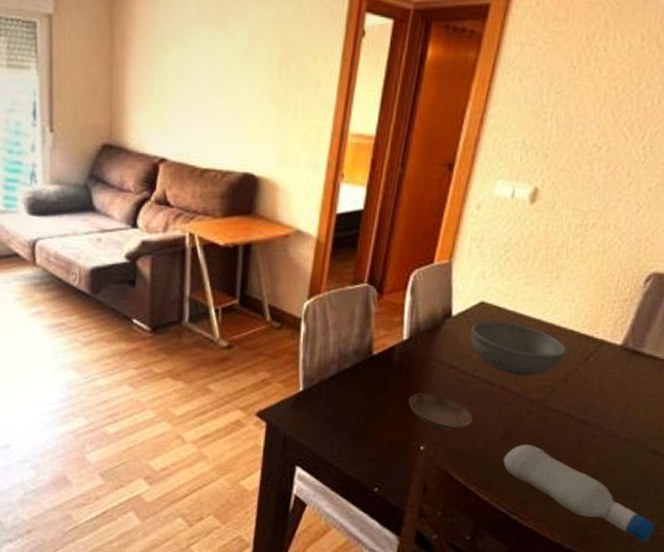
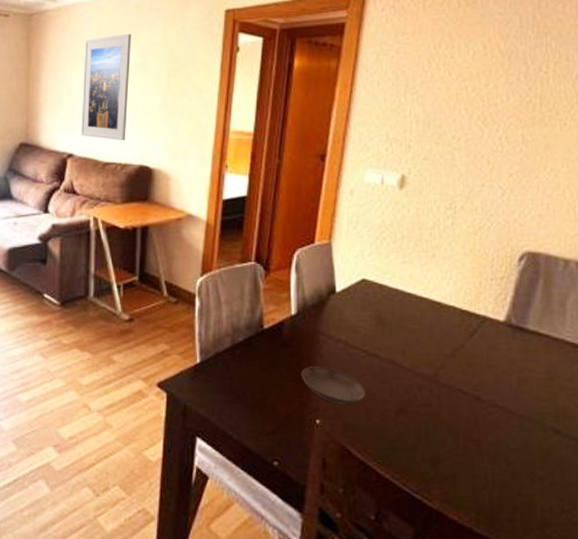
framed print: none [175,9,238,143] -> present [80,33,132,140]
bowl: present [470,320,568,376] -> none [355,296,452,351]
bottle: present [503,445,655,542] -> none [400,420,568,529]

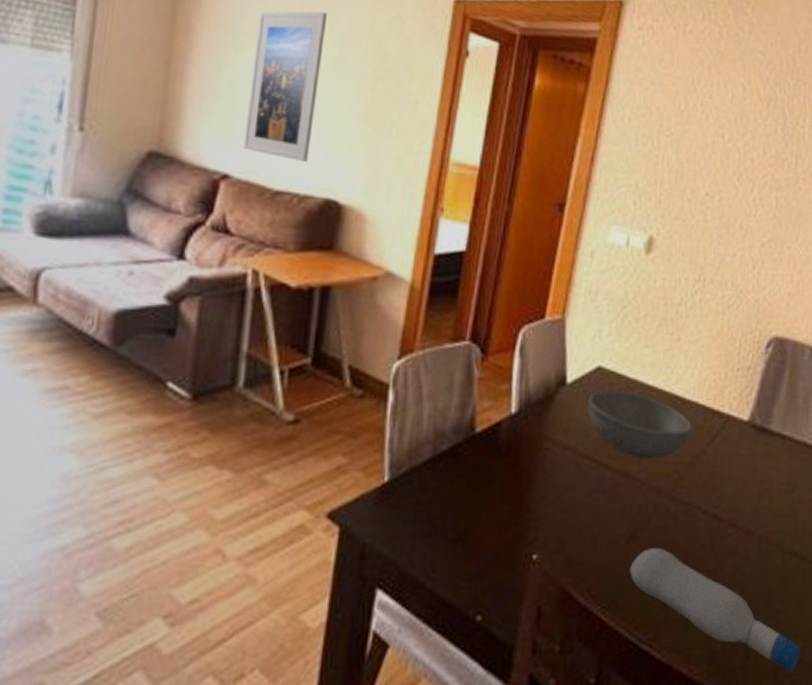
saucer: present [301,366,365,404] -> none [518,483,593,532]
bowl: none [355,296,452,351] -> present [588,389,693,460]
bottle: none [400,420,568,529] -> present [630,548,801,672]

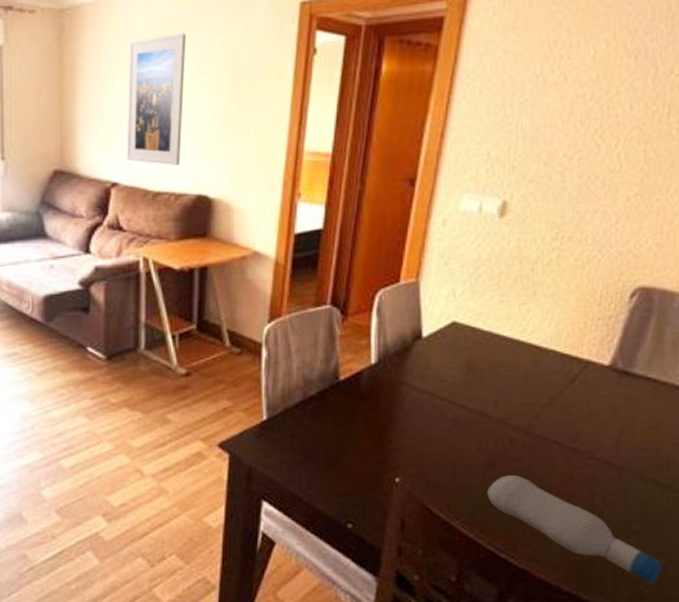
bowl: present [588,389,693,460] -> none [443,341,550,401]

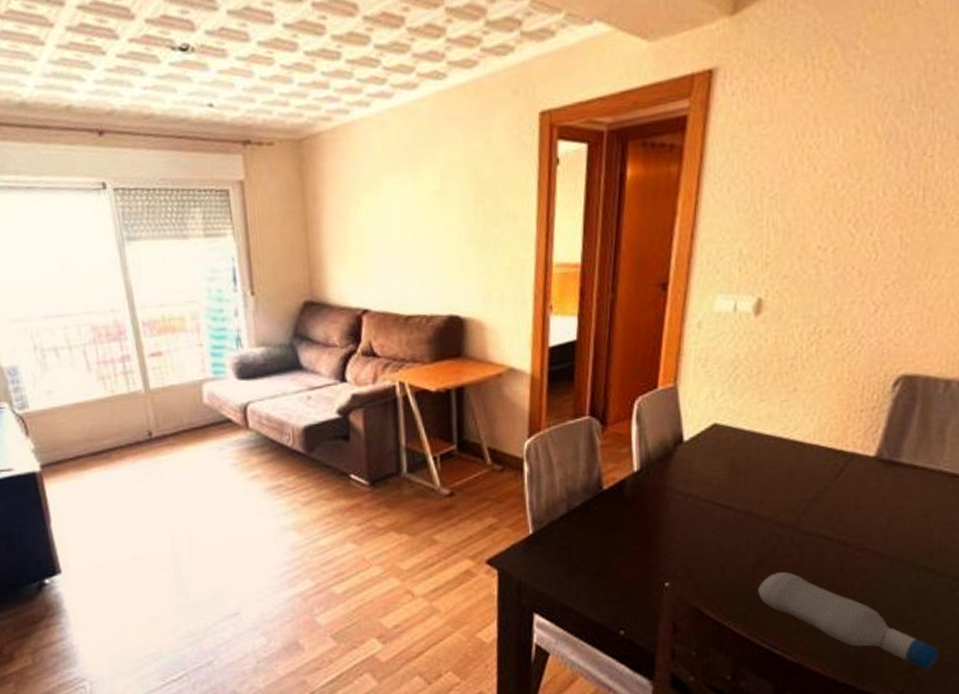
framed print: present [126,33,187,165] -> none [369,153,430,288]

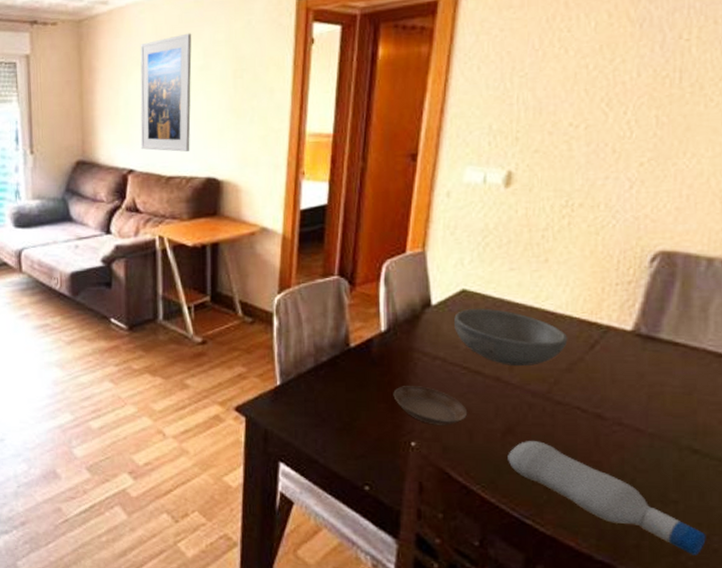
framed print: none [369,153,430,288] -> present [140,33,192,152]
saucer: none [646,525,719,564] -> present [393,386,467,425]
bowl: none [706,441,815,499] -> present [454,308,568,367]

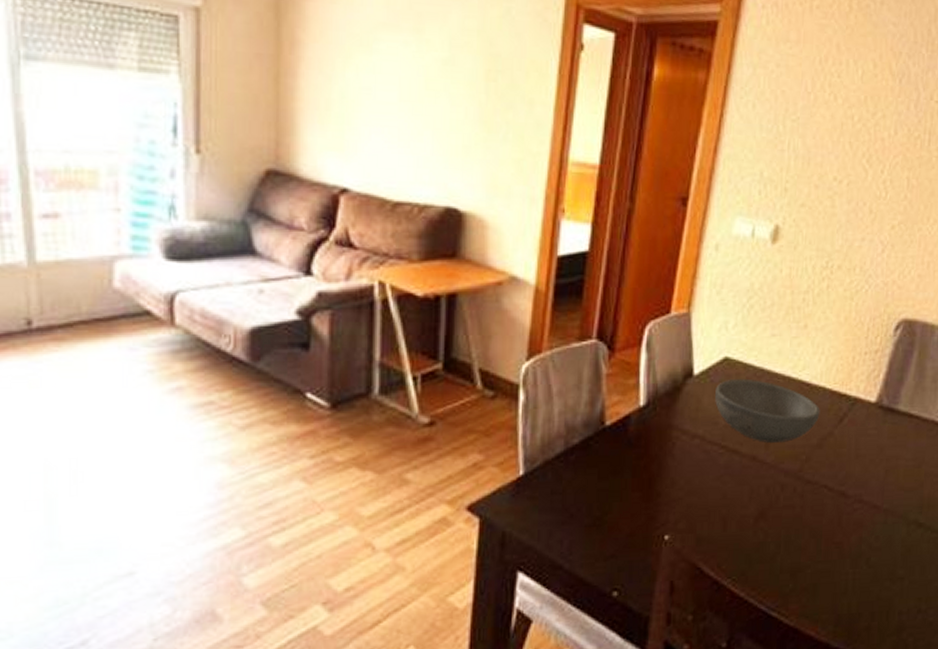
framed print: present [140,33,192,152] -> none [359,12,436,170]
saucer: present [393,386,467,425] -> none [648,469,722,514]
bottle: present [508,441,706,555] -> none [758,525,924,631]

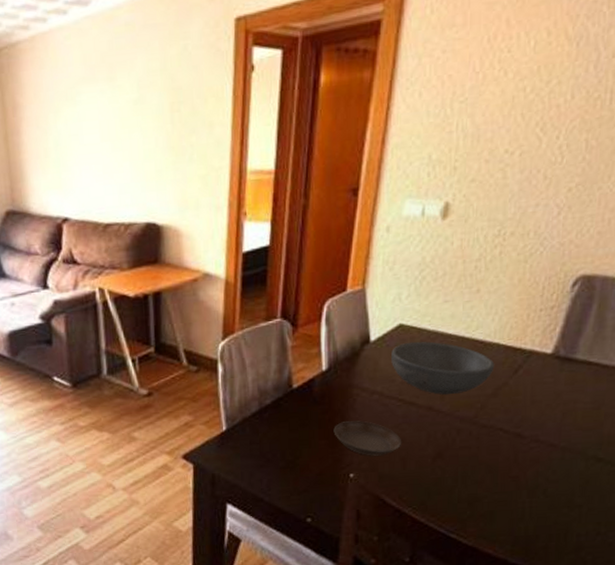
saucer: none [648,469,722,514] -> present [333,420,401,456]

